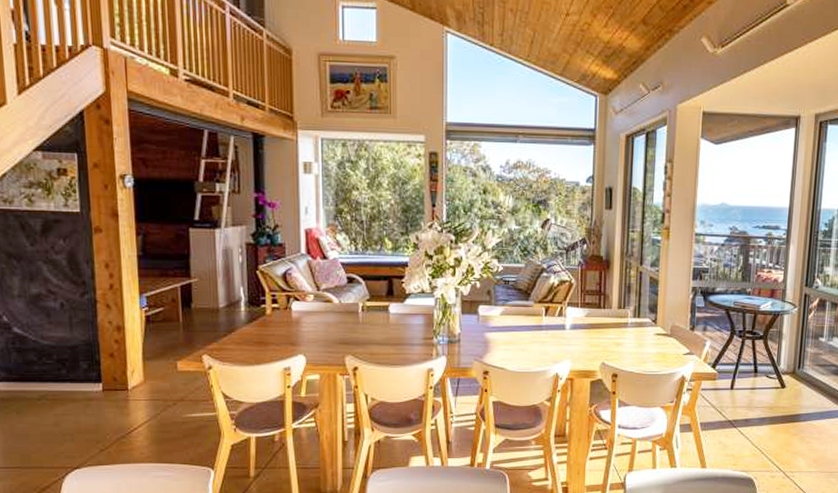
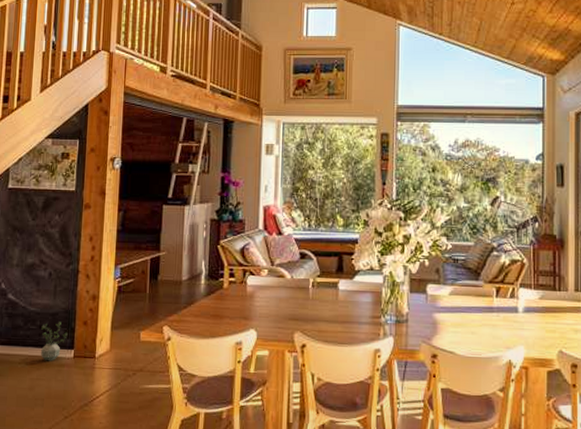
potted plant: none [59,355,93,396] -> present [41,322,68,361]

